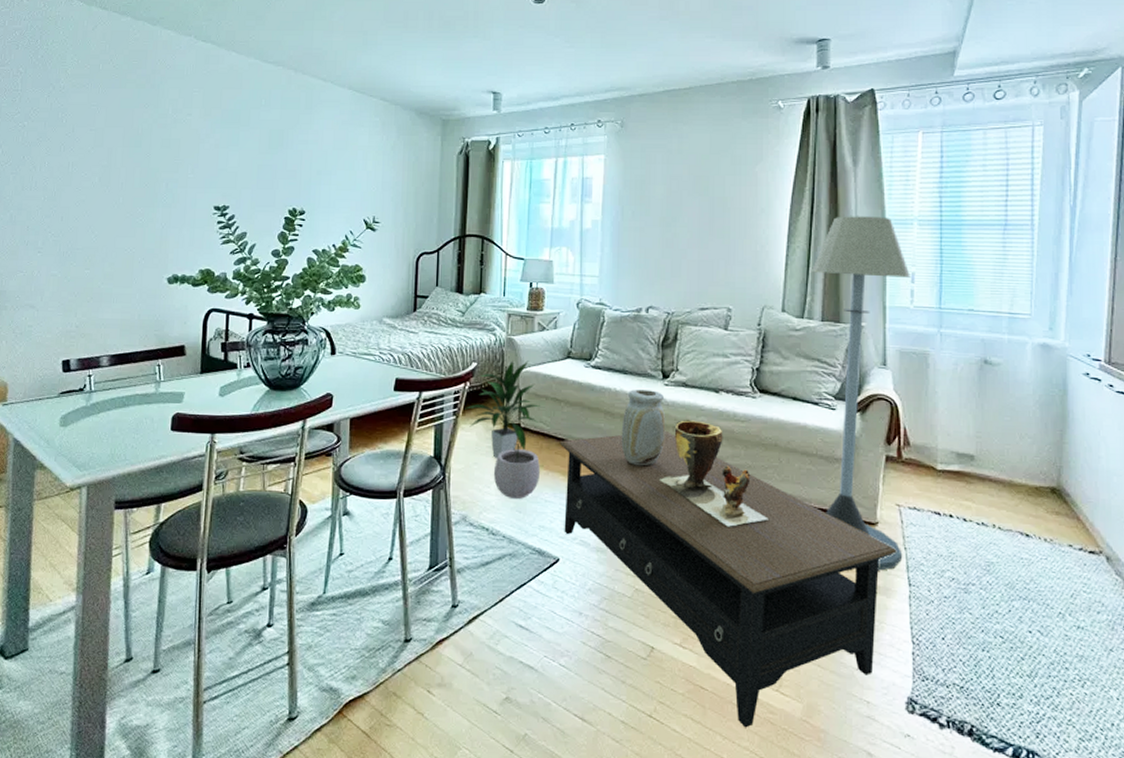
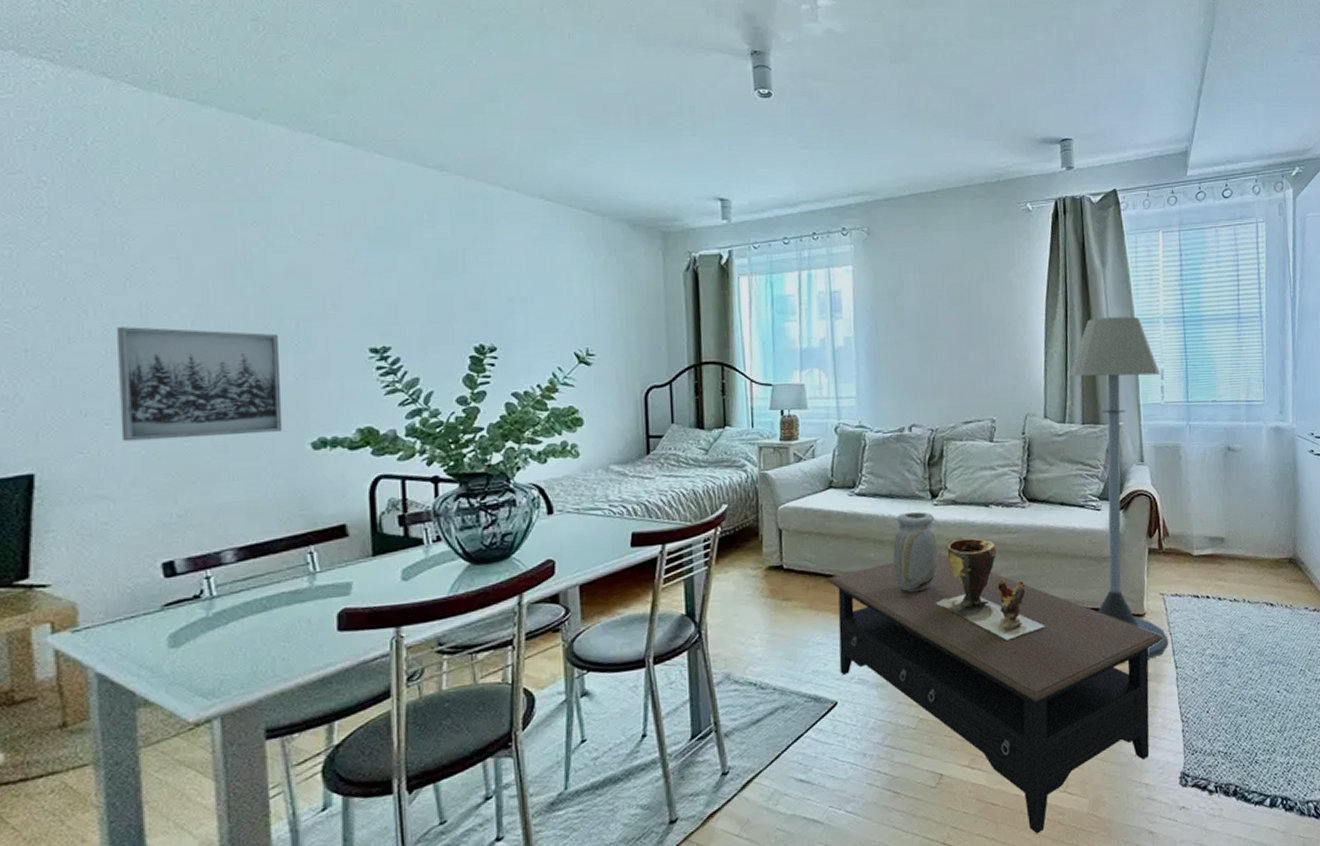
wall art: none [47,180,153,267] -> present [117,327,283,442]
indoor plant: present [465,360,540,459] -> none [717,496,803,607]
plant pot: present [493,438,540,500] -> none [756,581,809,648]

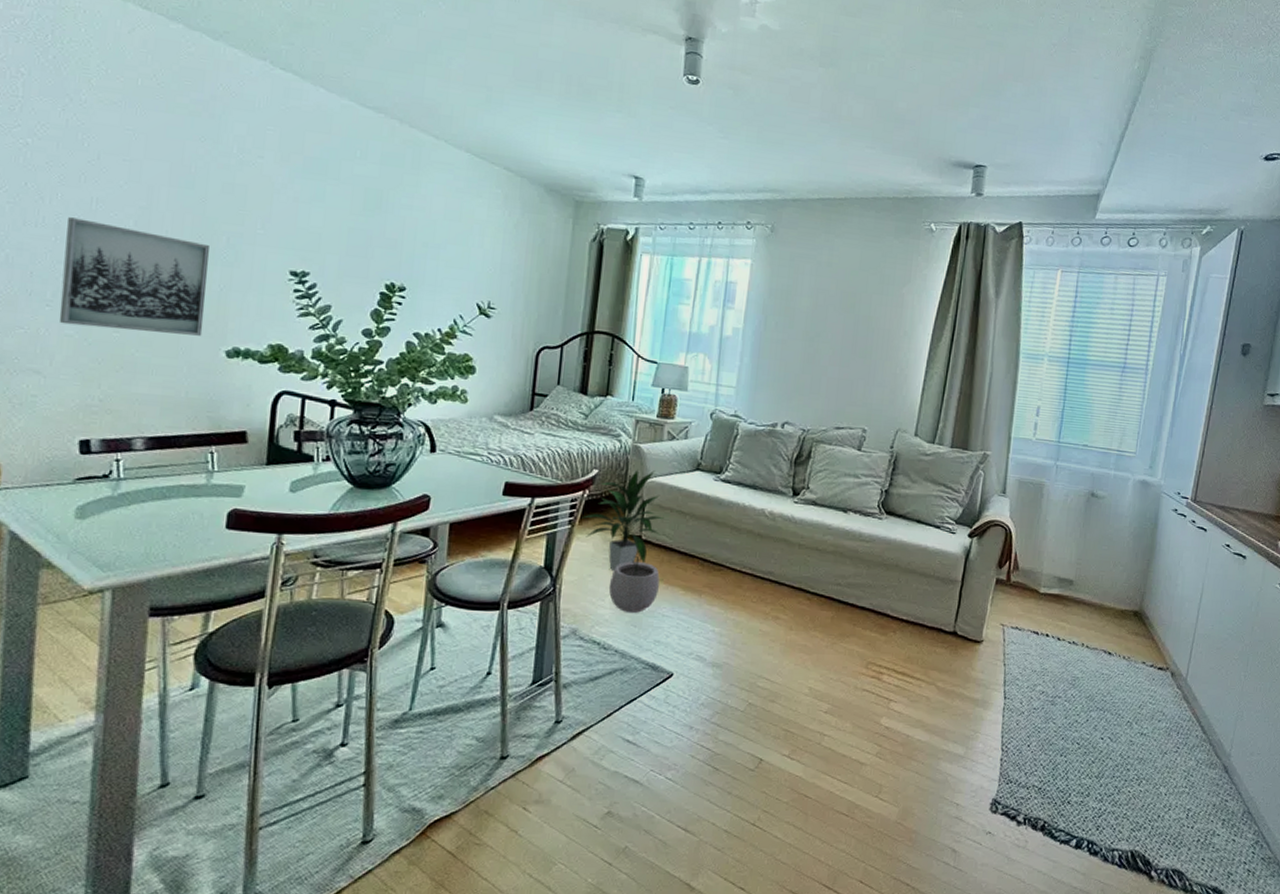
indoor plant: none [717,496,803,607] -> present [582,469,664,572]
plant pot: none [756,581,809,648] -> present [608,551,660,614]
coffee table: present [827,551,1164,834] -> none [680,547,997,832]
vase: present [892,512,939,593] -> none [745,505,793,583]
clay pot: present [936,537,1045,640] -> none [782,538,884,644]
floor lamp: present [1070,316,1169,659] -> none [937,346,1036,685]

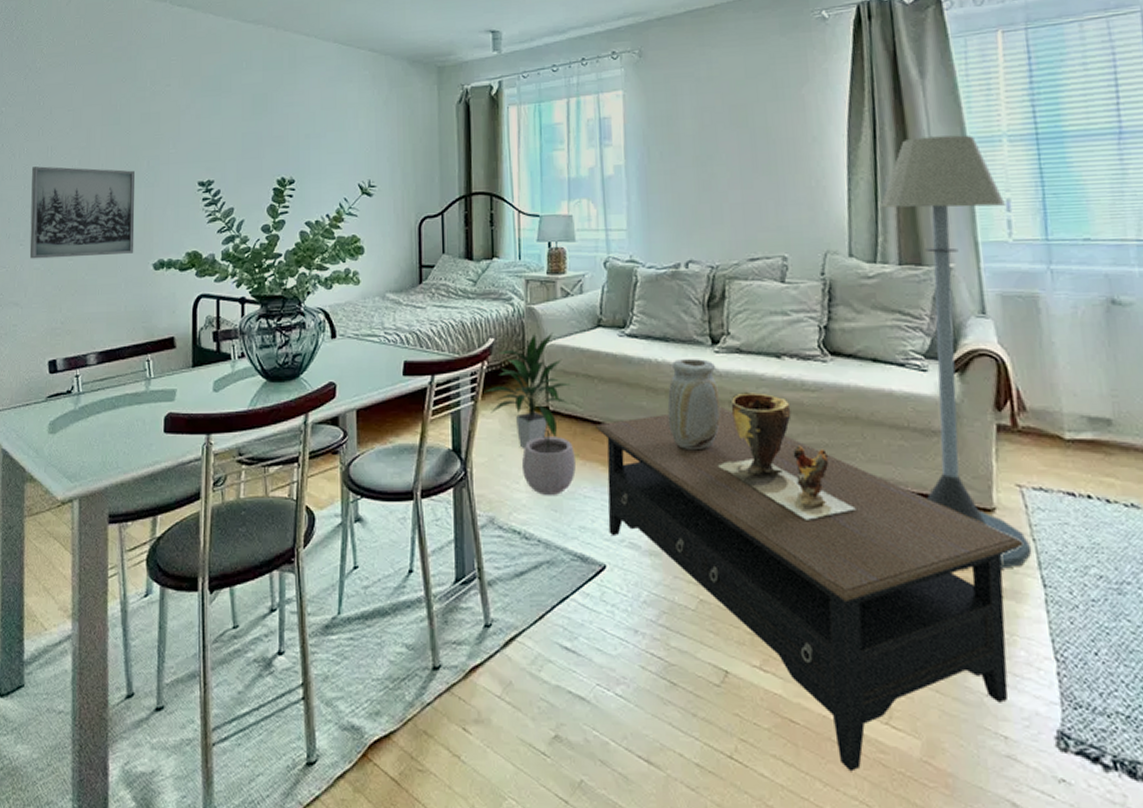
coffee table: none [680,547,997,832] -> present [595,406,1024,772]
vase: none [745,505,793,583] -> present [667,359,721,451]
clay pot: none [782,538,884,644] -> present [718,392,856,520]
floor lamp: none [937,346,1036,685] -> present [881,135,1032,569]

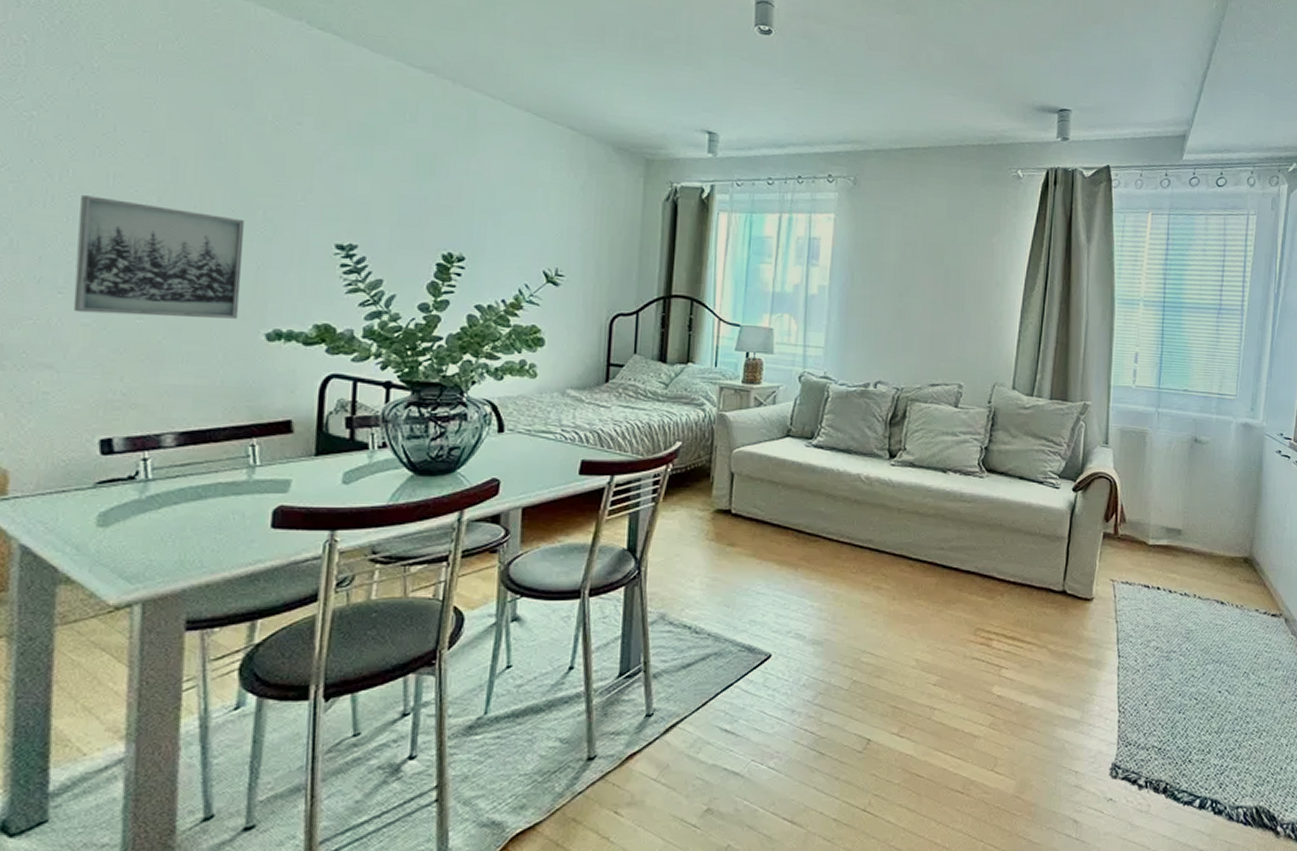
indoor plant: present [484,332,570,450] -> none [666,439,754,550]
plant pot: present [521,424,576,496] -> none [698,526,752,593]
coffee table: present [595,406,1024,772] -> none [775,513,1109,811]
vase: present [667,359,721,451] -> none [842,470,891,552]
clay pot: present [718,392,856,520] -> none [882,501,991,610]
floor lamp: present [881,135,1032,569] -> none [1043,293,1134,645]

